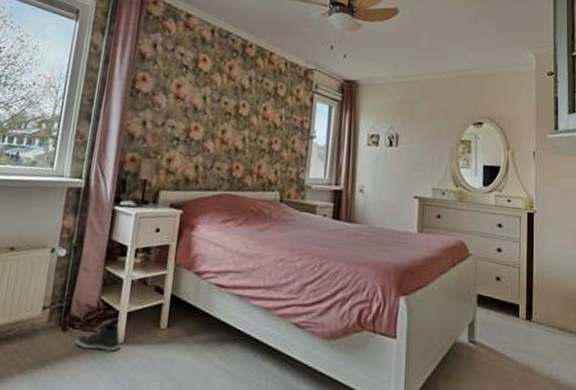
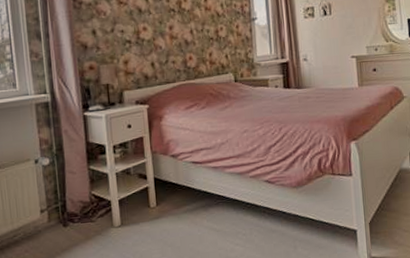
sneaker: present [75,323,120,351] -> none [77,212,118,237]

